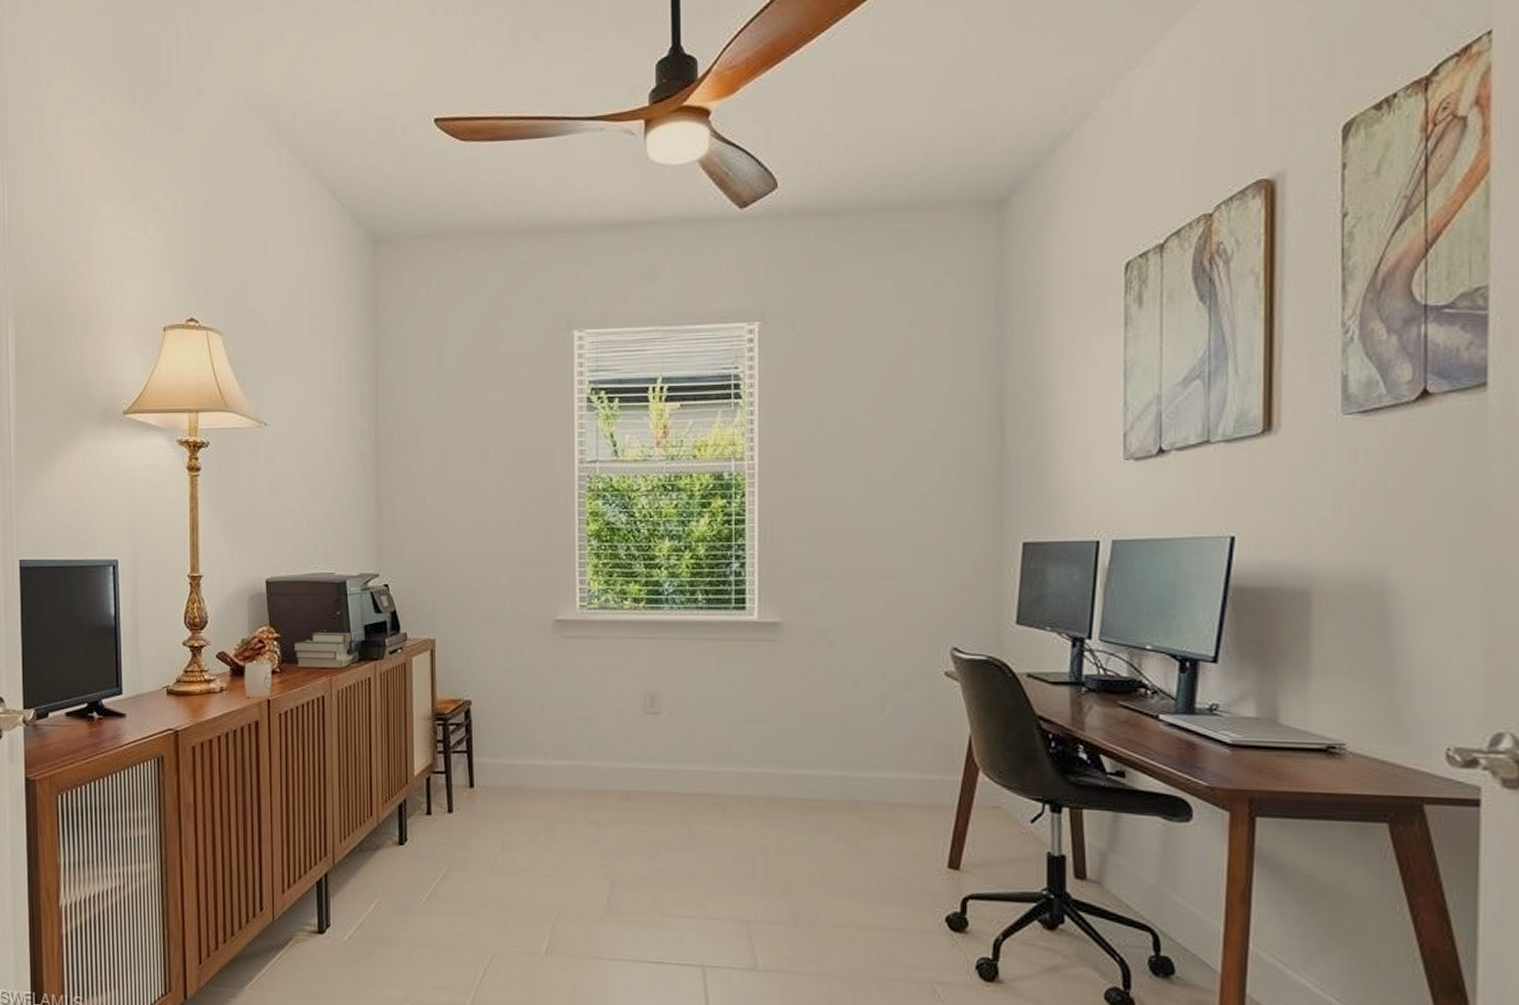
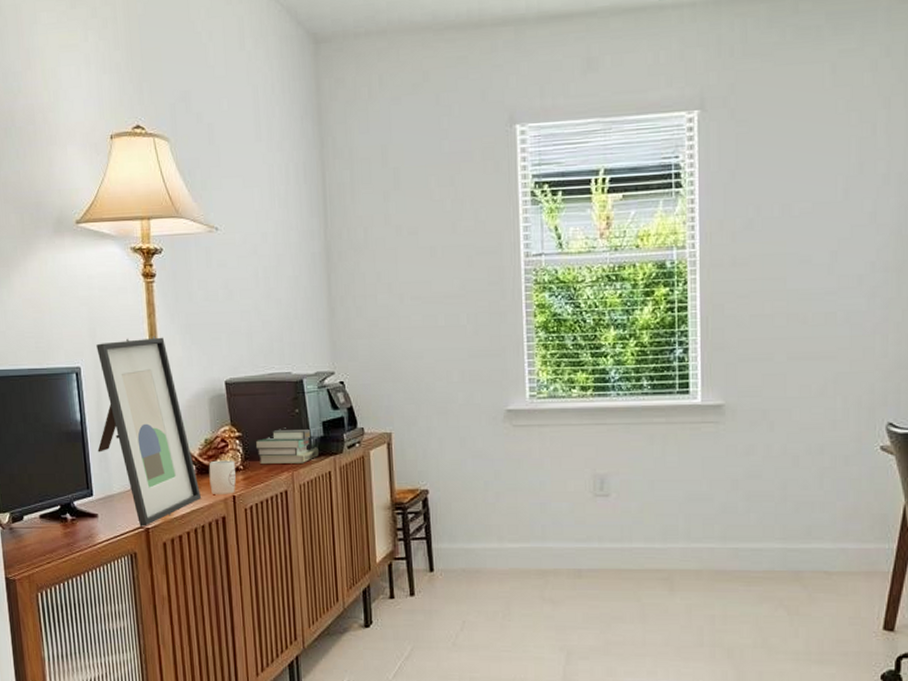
picture frame: none [130,531,235,729] -> present [96,336,202,526]

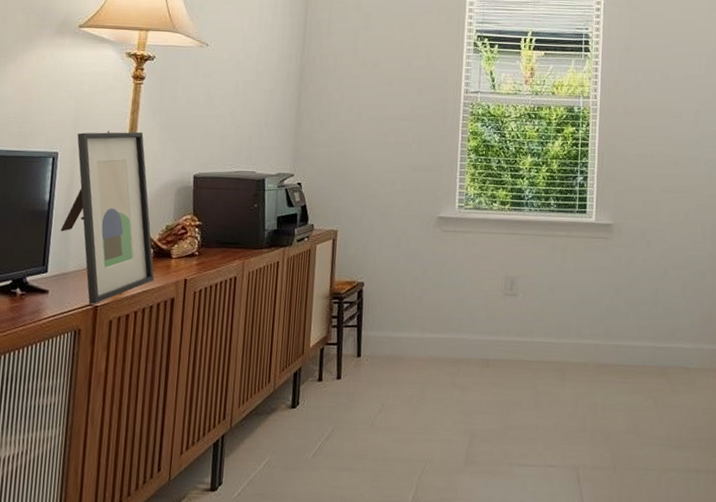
mug: present [209,460,237,495] -> none [164,245,191,279]
books: present [256,427,319,464] -> none [213,220,271,253]

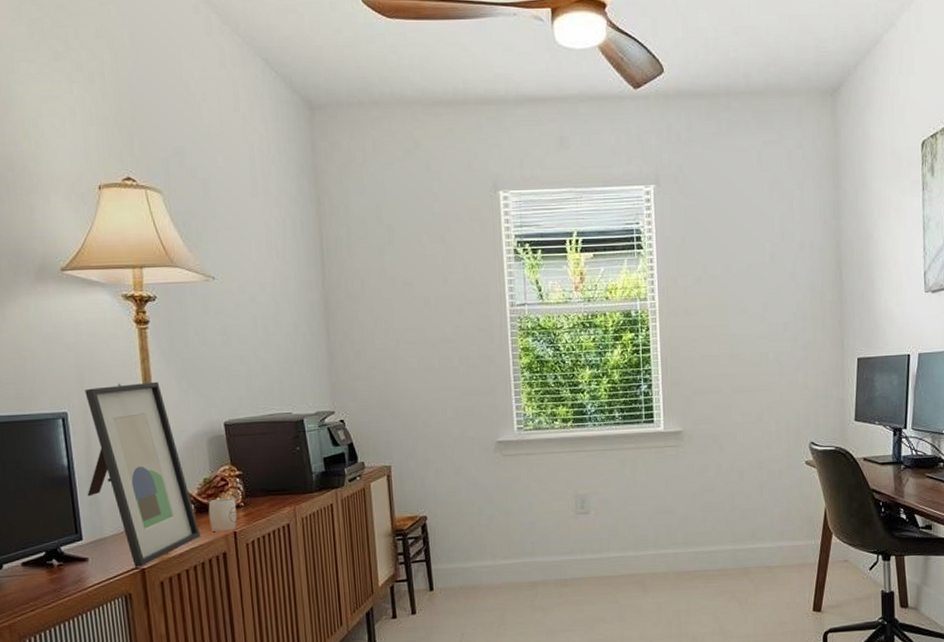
mug: none [164,245,191,279] -> present [208,498,238,533]

